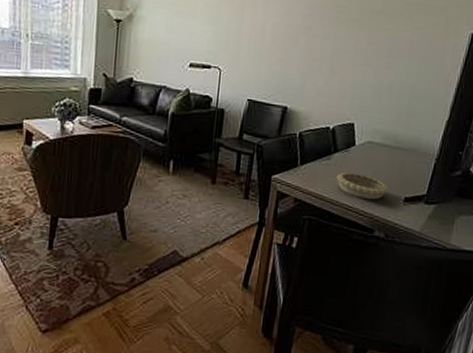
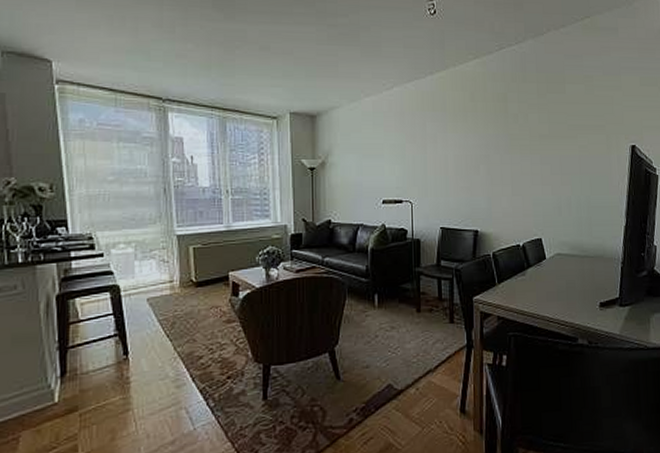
decorative bowl: present [336,172,389,200] -> none [533,285,584,309]

